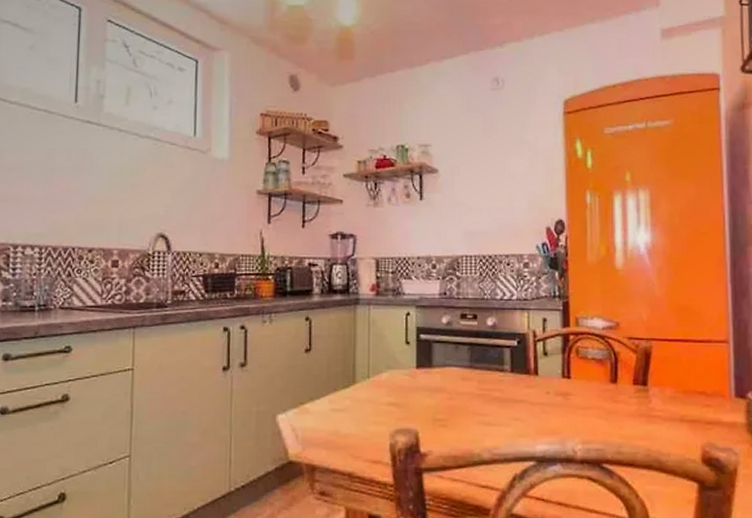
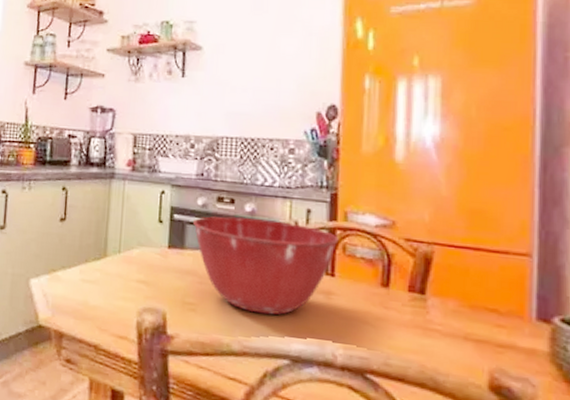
mixing bowl: none [439,332,572,421] -> present [193,216,339,315]

